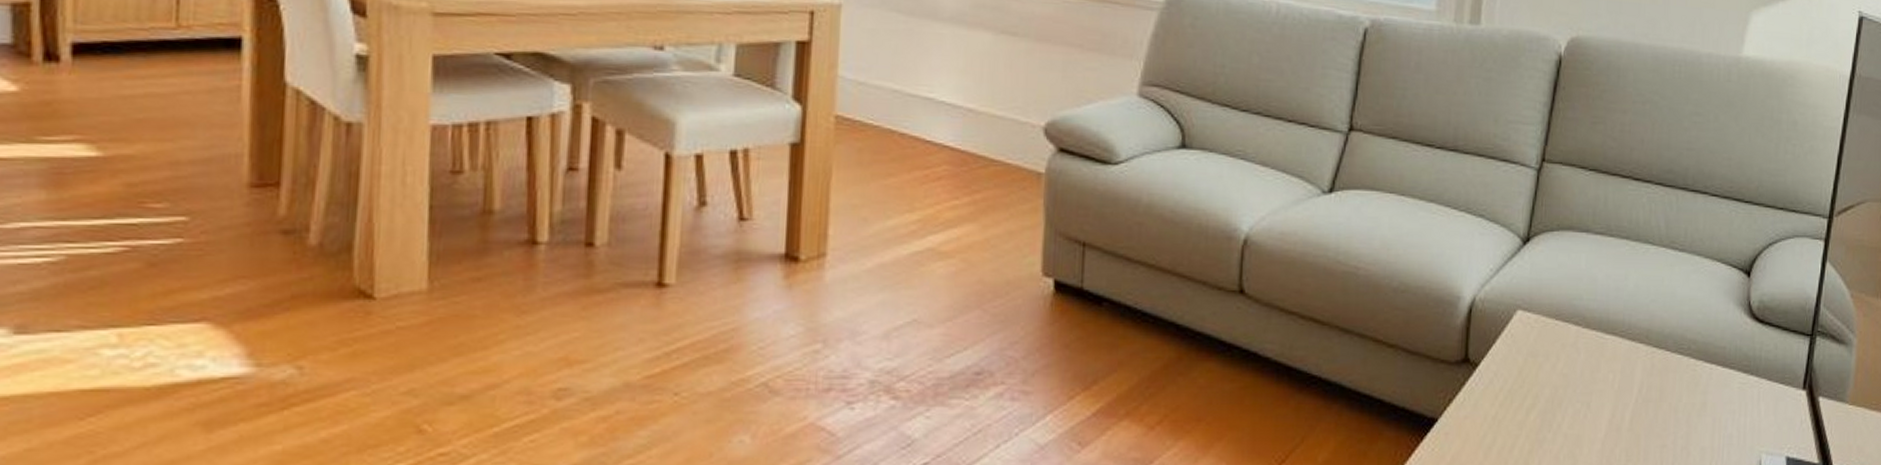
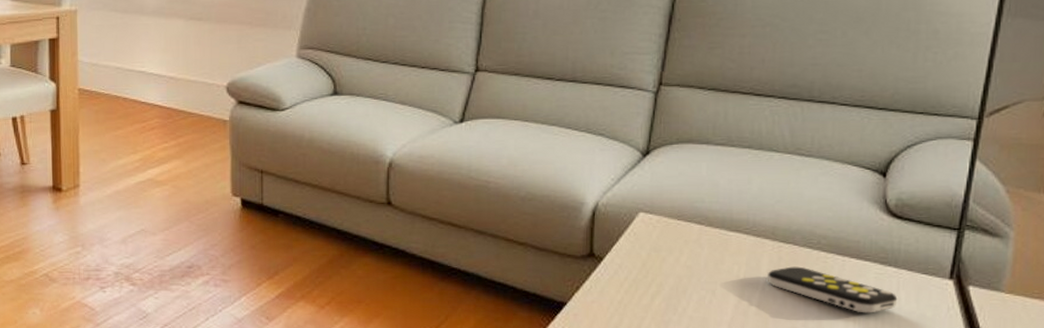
remote control: none [1640,375,1758,428] -> present [767,266,898,313]

